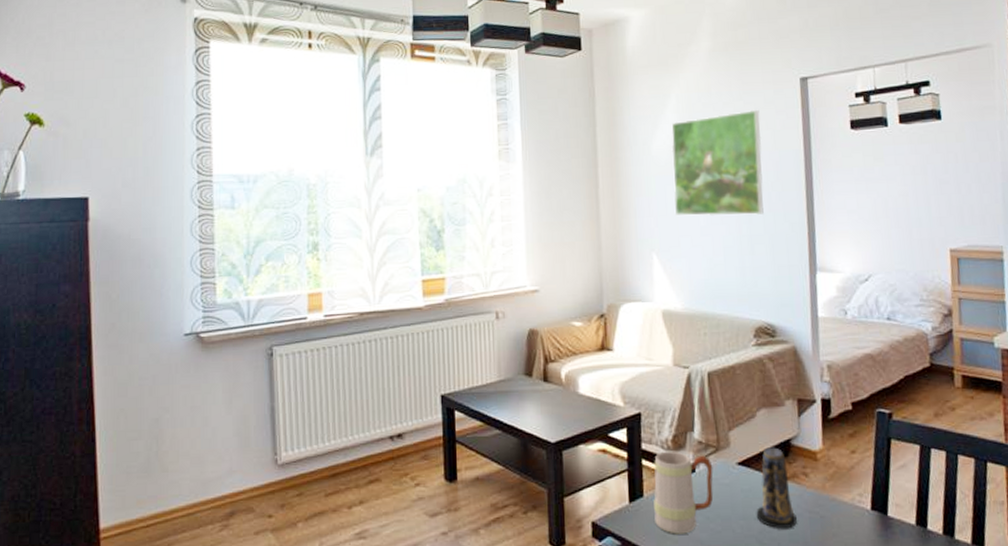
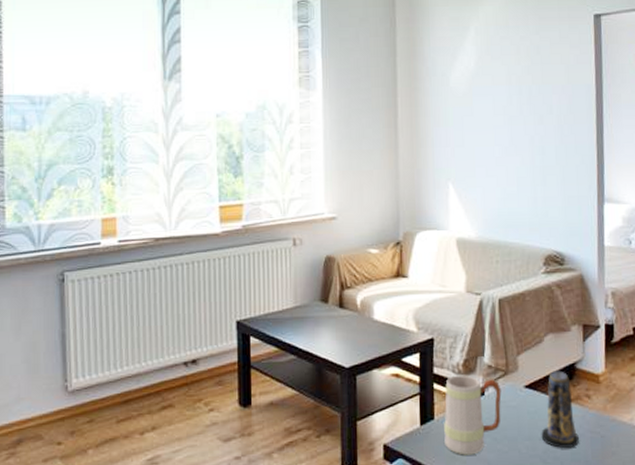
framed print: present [671,109,764,216] -> none [469,44,556,147]

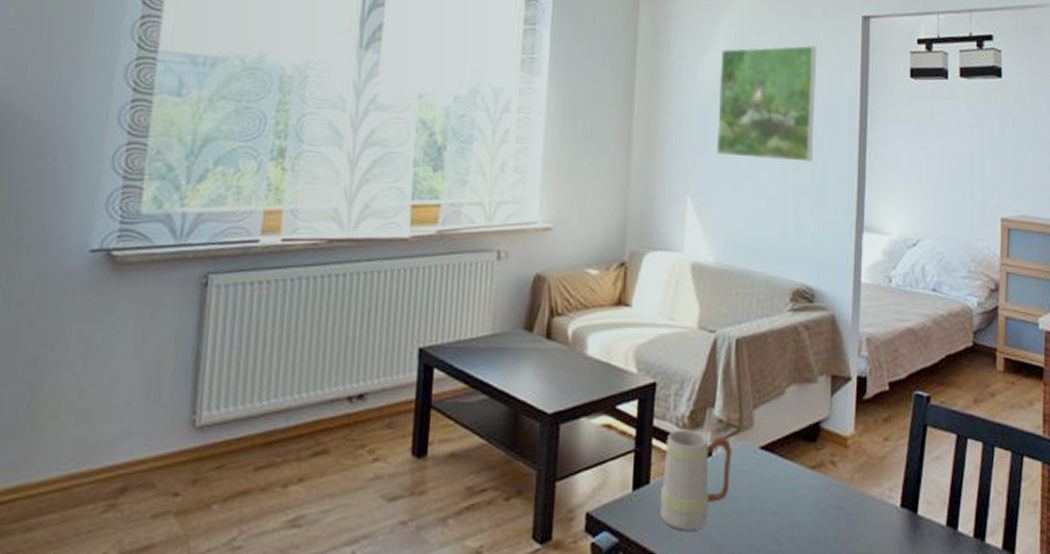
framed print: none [469,44,556,147] -> present [716,44,817,162]
candle: present [541,371,579,449] -> none [776,430,820,527]

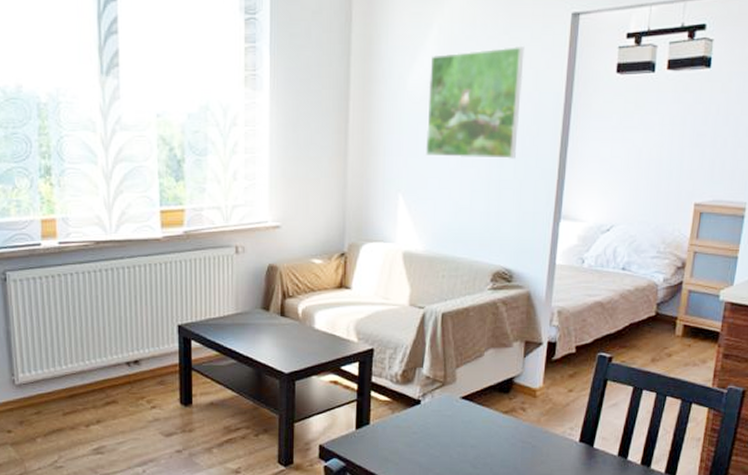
mug: present [660,429,732,531] -> none [378,384,438,458]

